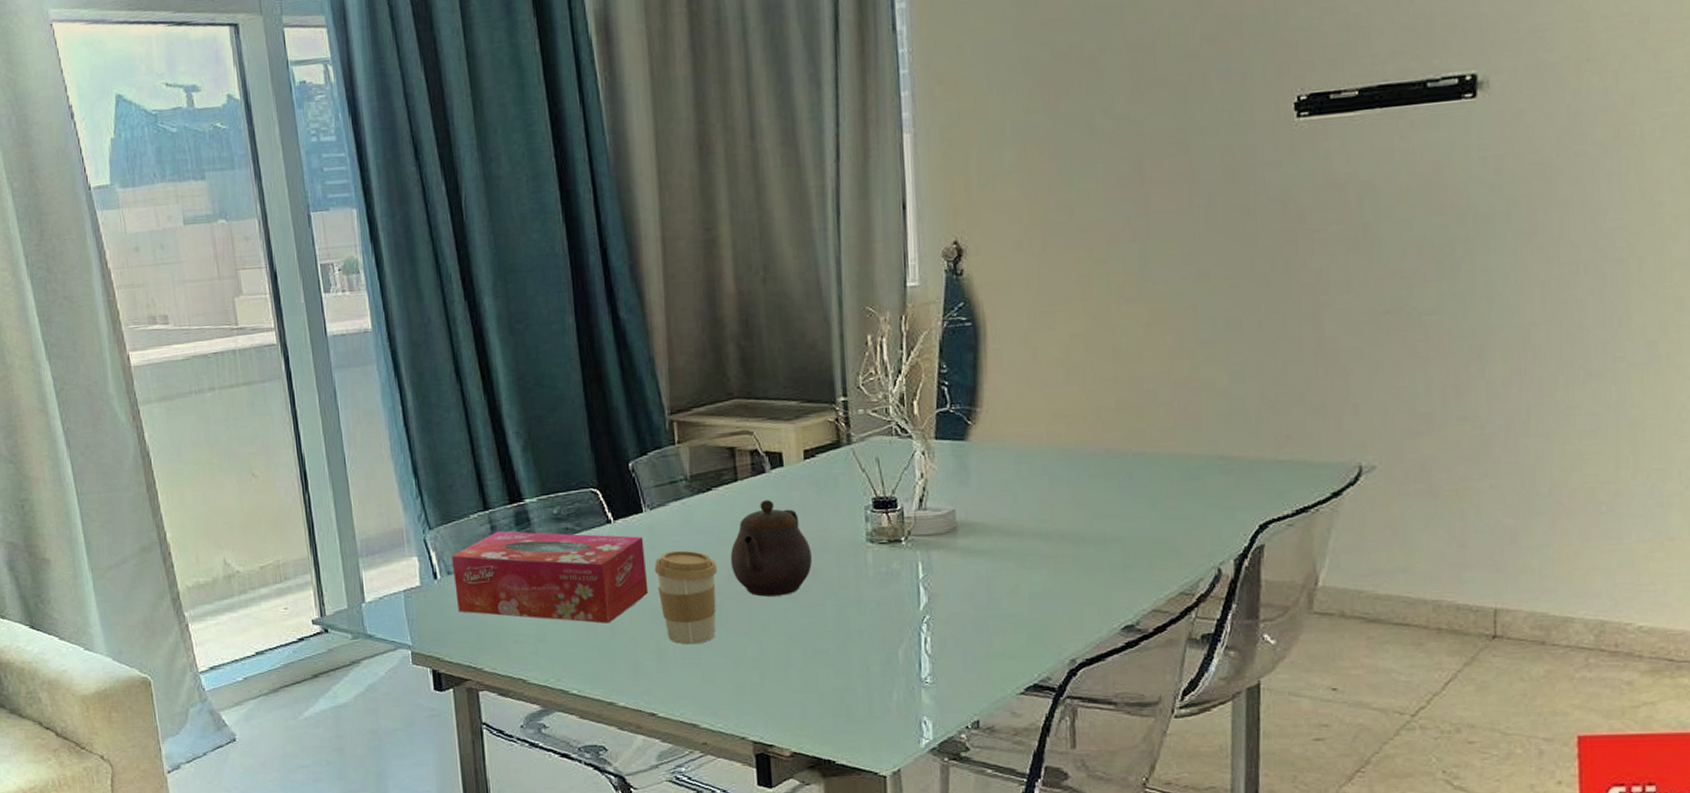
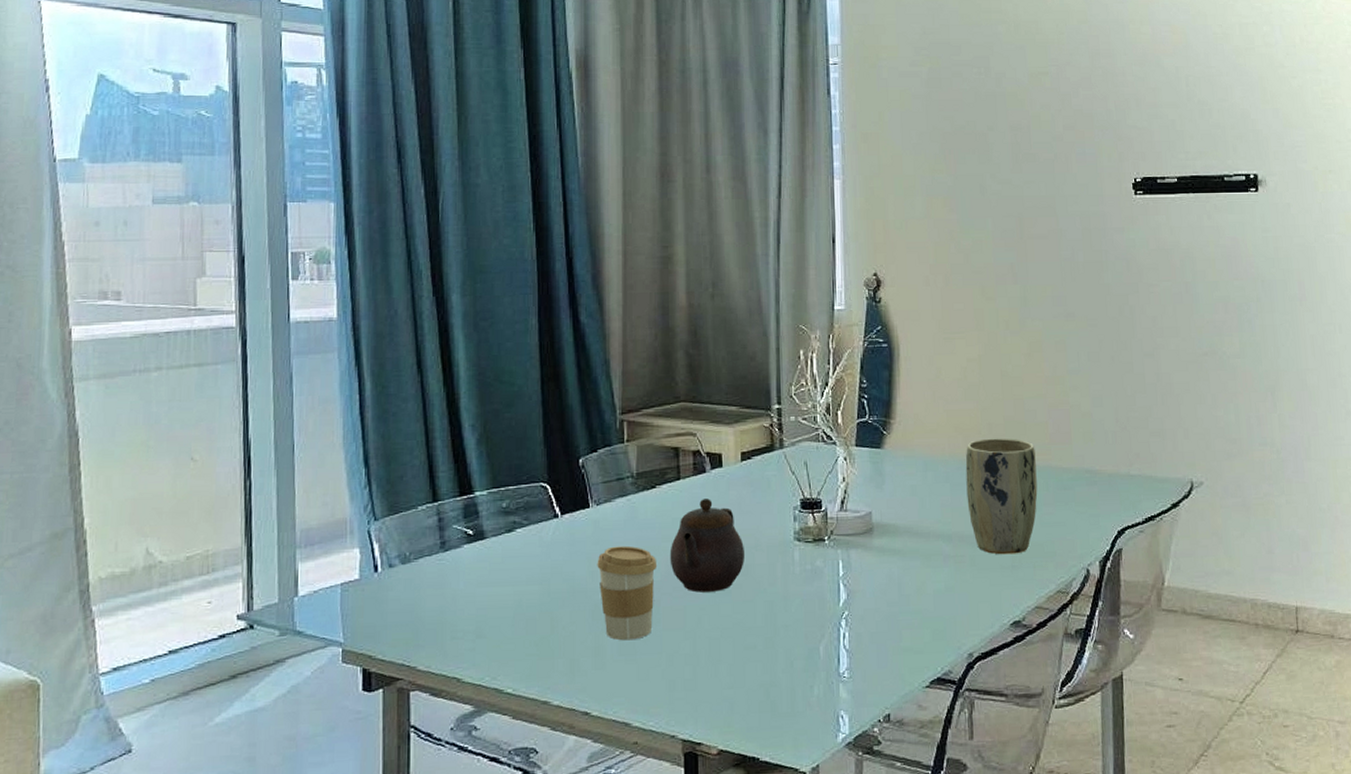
tissue box: present [451,531,649,624] -> none [395,523,590,619]
plant pot: none [1067,423,1158,554] -> present [965,438,1038,555]

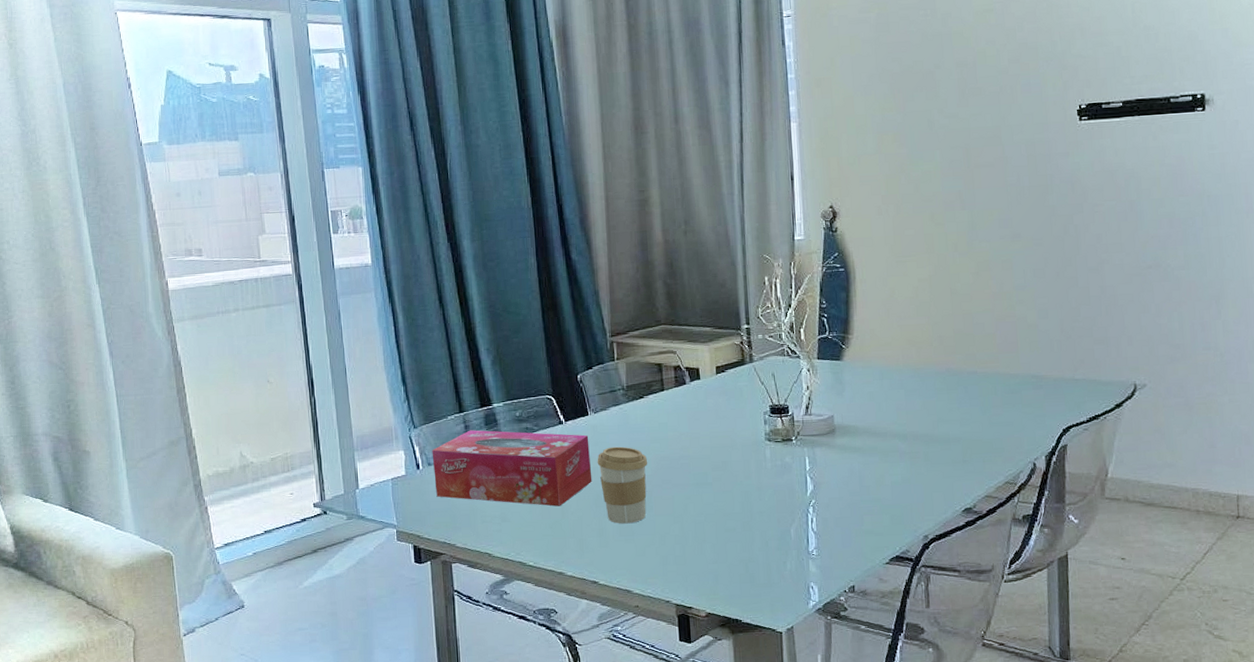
tissue box: none [395,523,590,619] -> present [432,430,592,507]
teapot: present [669,499,746,593] -> none [658,406,723,485]
plant pot: present [965,438,1038,555] -> none [918,348,987,451]

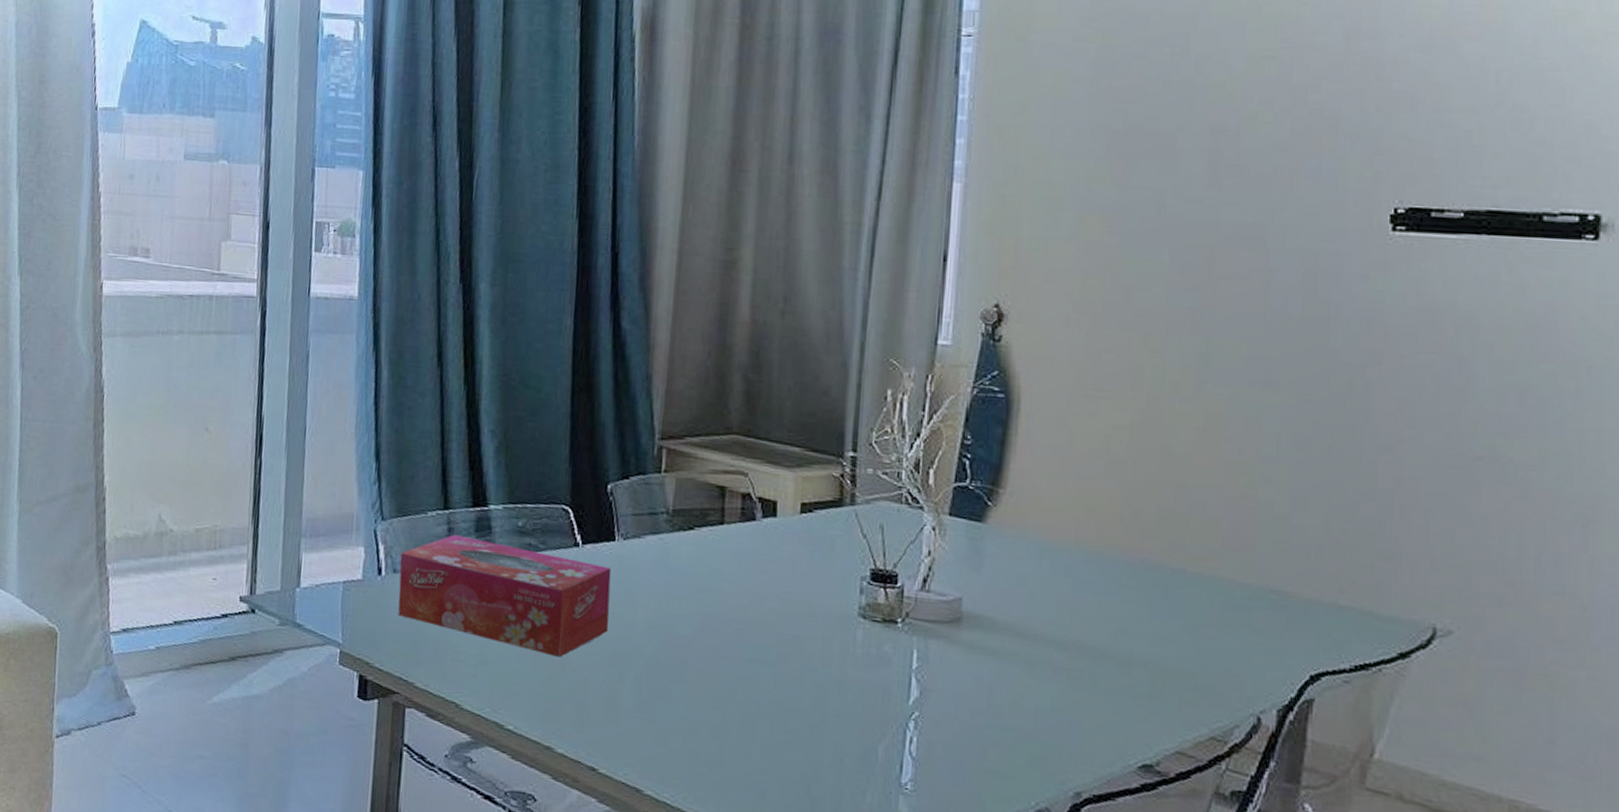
coffee cup: present [597,446,648,524] -> none [618,588,689,699]

